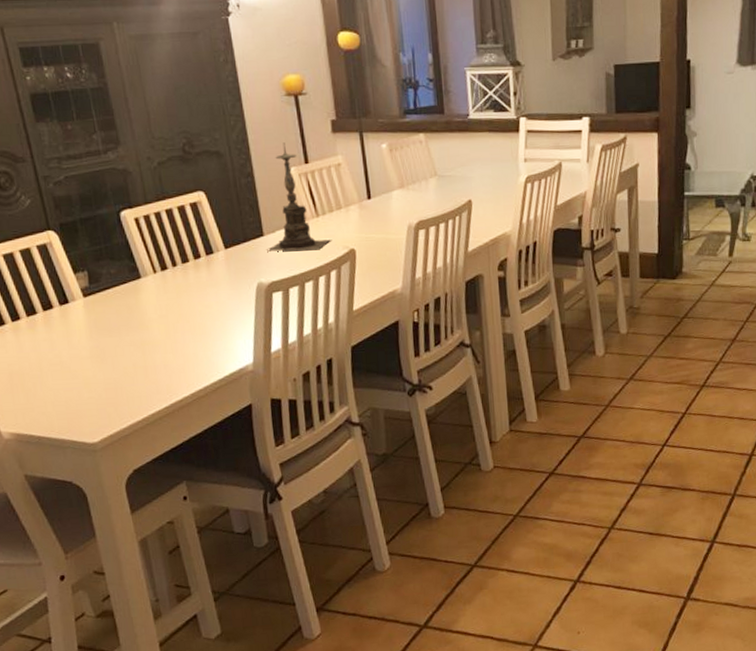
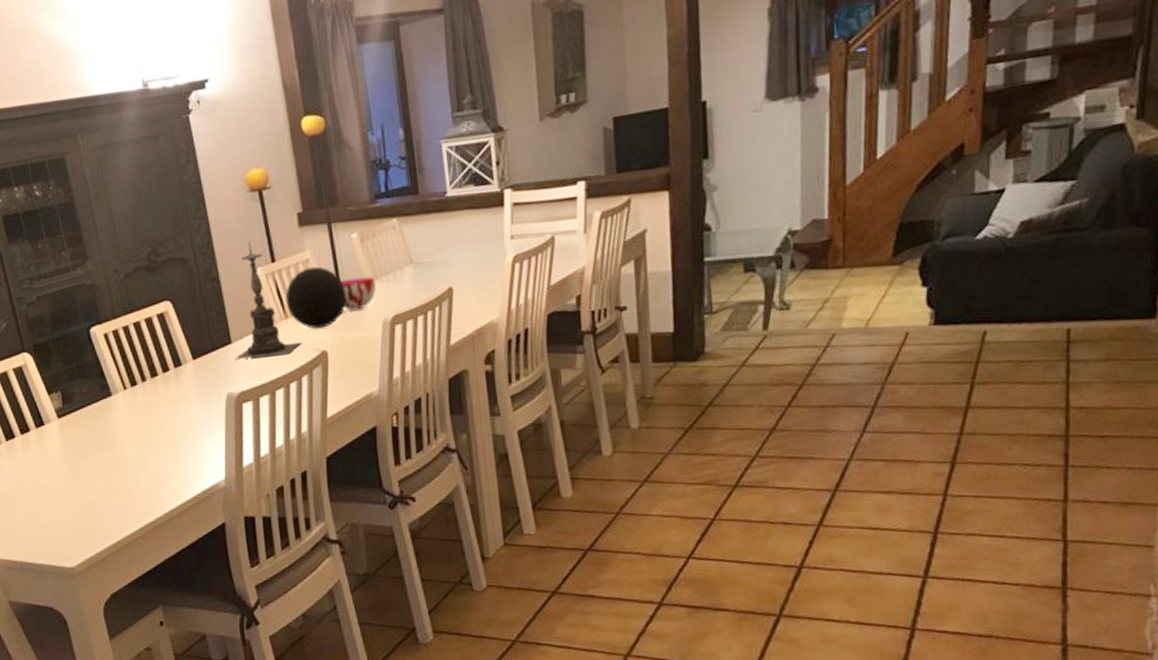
decorative orb: none [317,171,375,229] -> present [285,266,347,329]
decorative bowl: none [370,184,403,214] -> present [341,276,376,311]

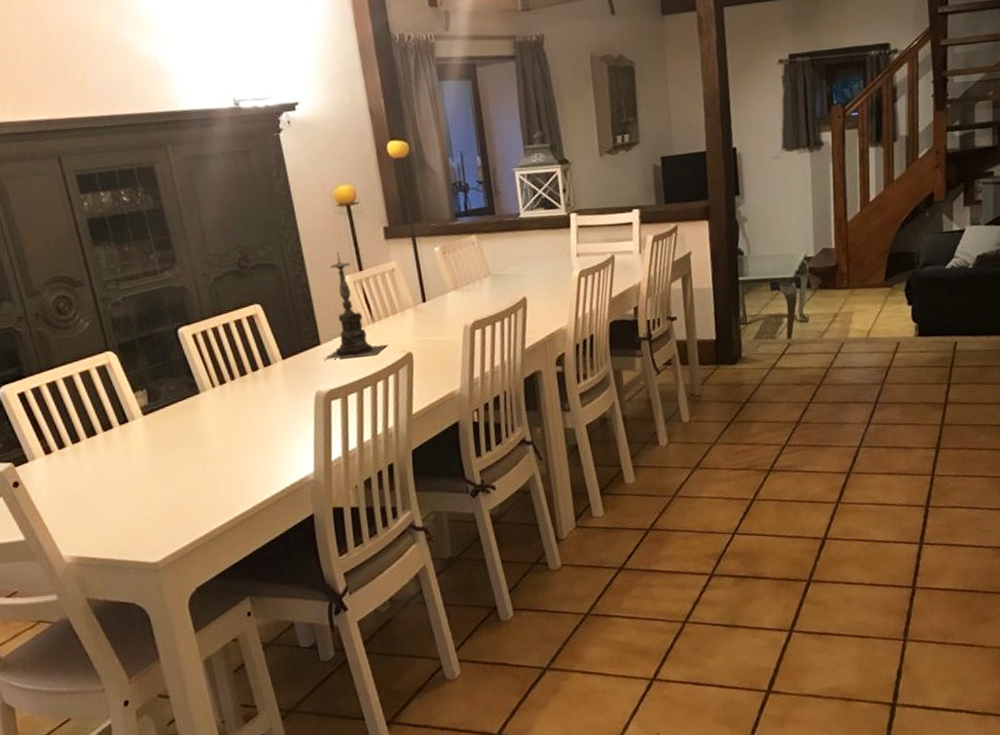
decorative orb: present [285,266,347,329] -> none [372,275,430,333]
decorative bowl: present [341,276,376,311] -> none [424,286,457,316]

